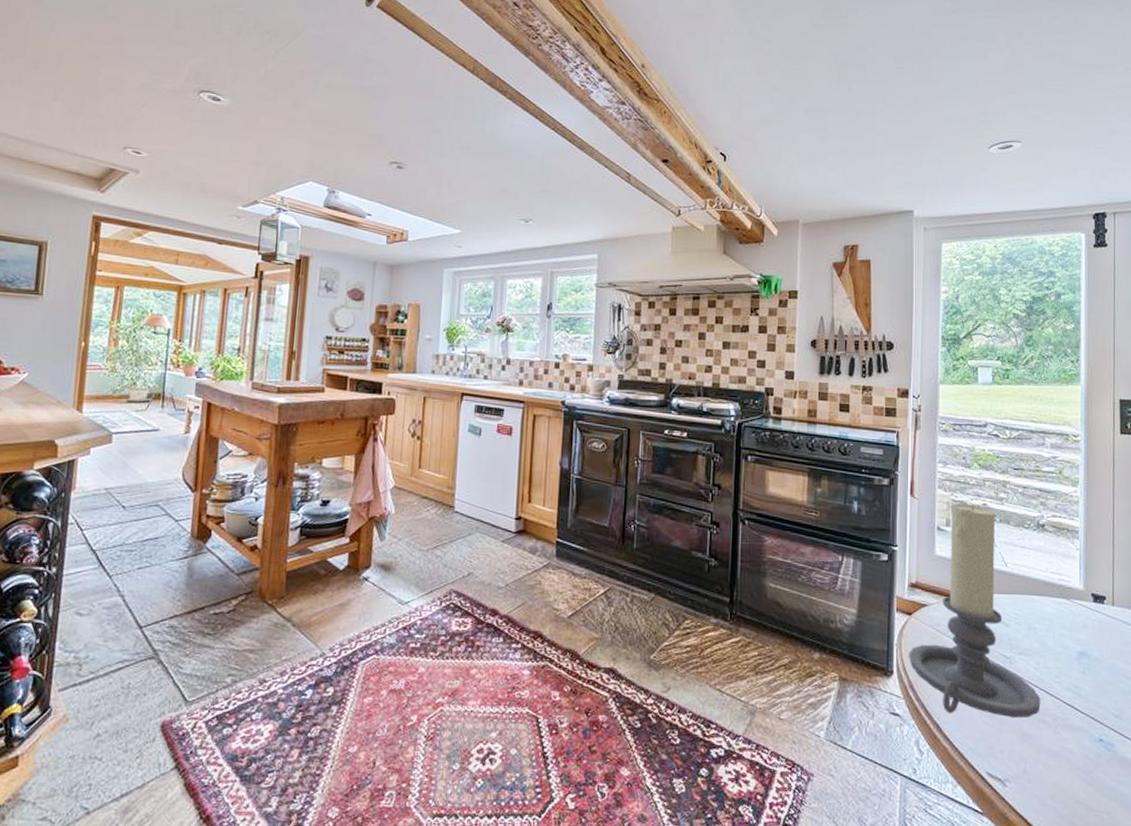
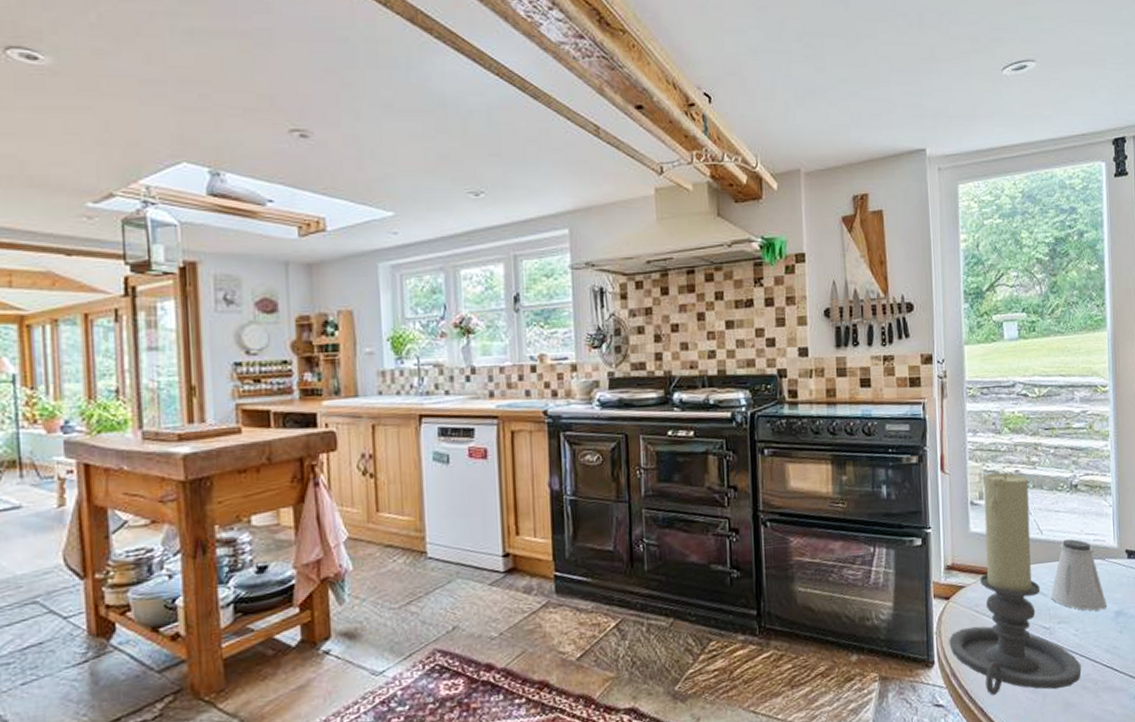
saltshaker: none [1013,575,1070,648] -> present [1051,539,1107,611]

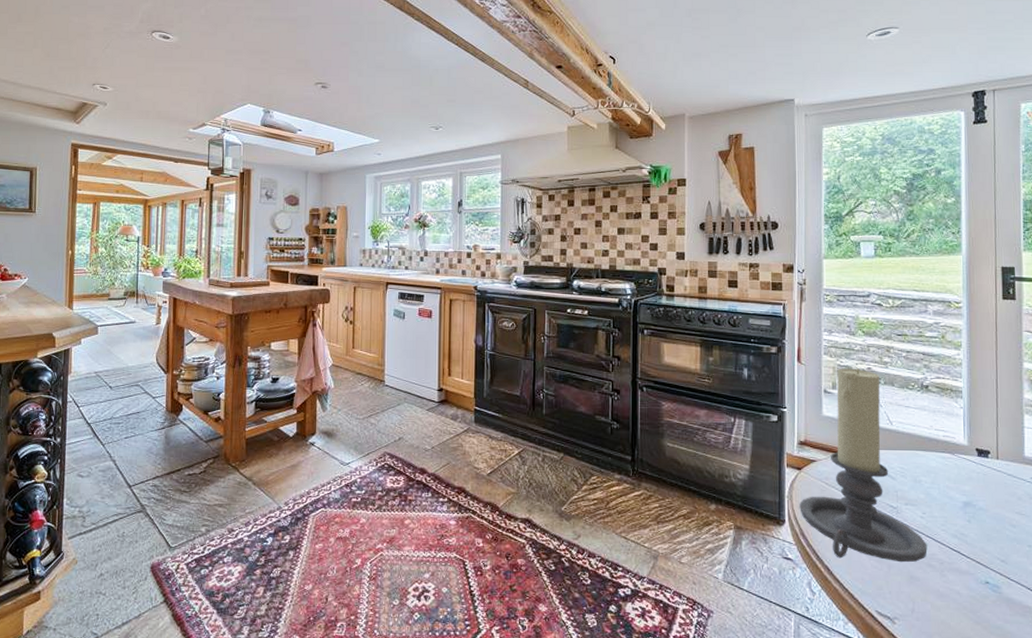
saltshaker: present [1051,539,1107,611] -> none [899,433,955,499]

